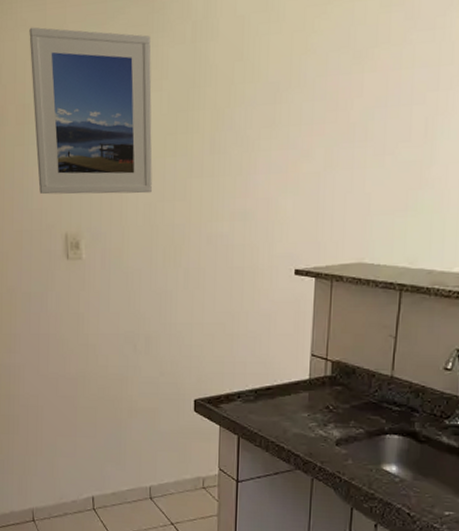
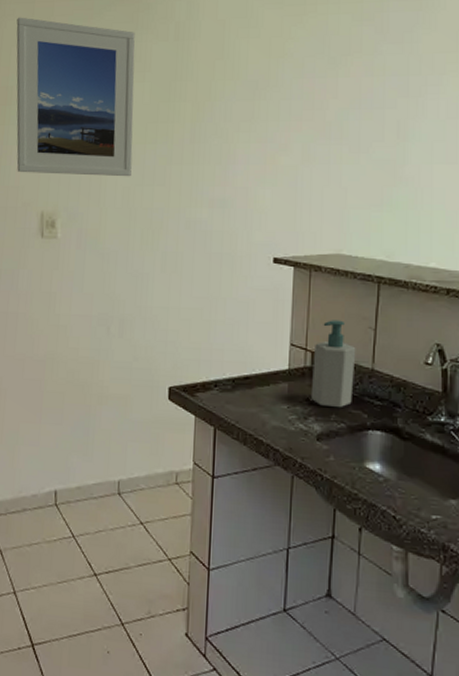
soap bottle: none [330,329,376,415] -> present [310,320,356,408]

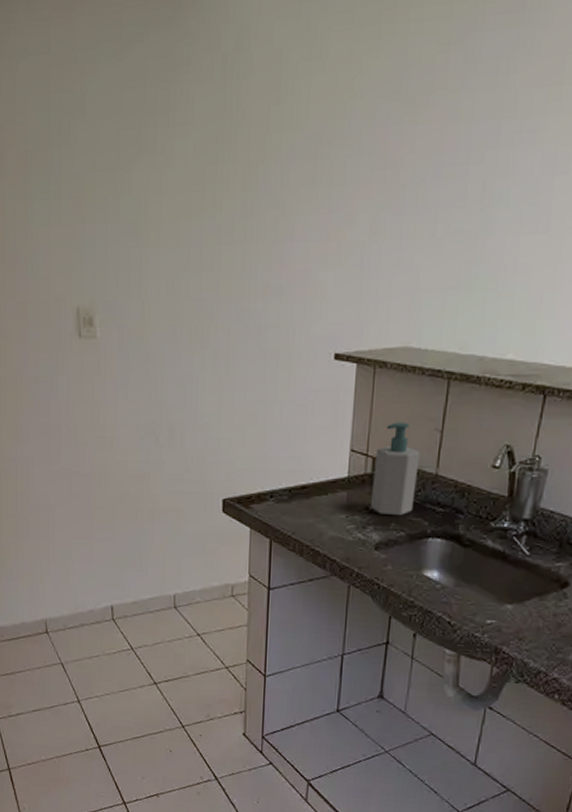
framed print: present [16,17,135,177] -> none [30,54,176,262]

